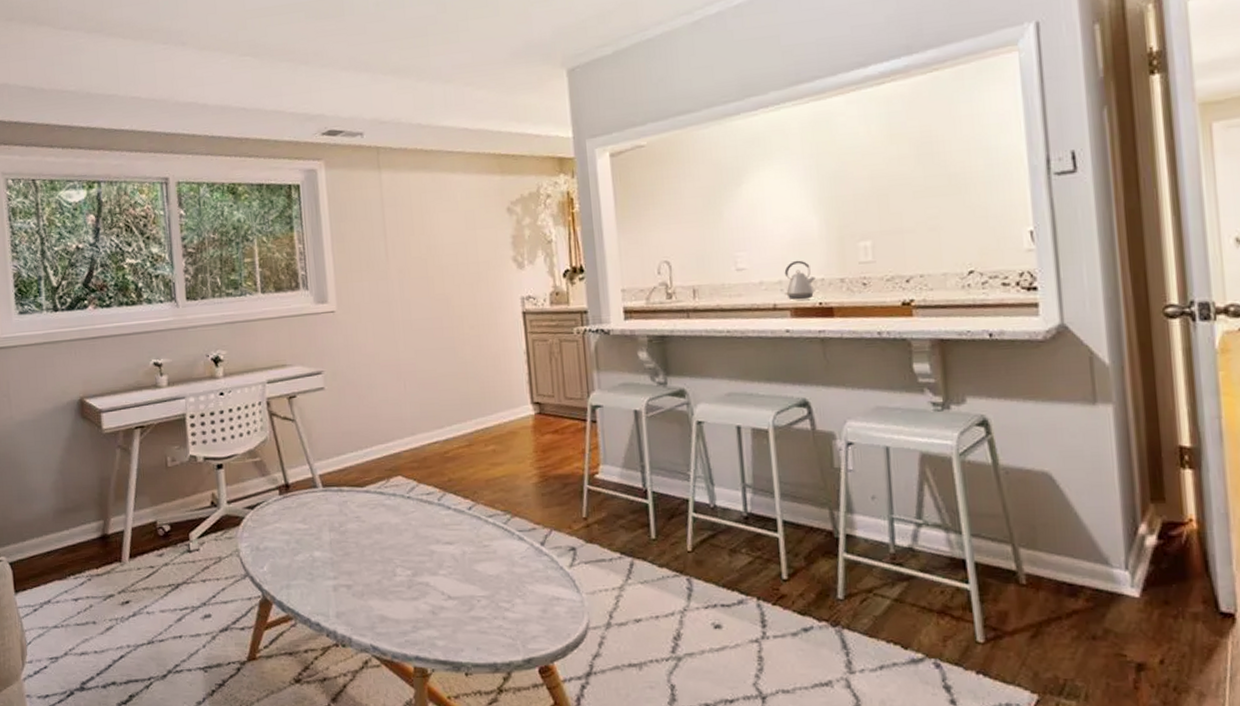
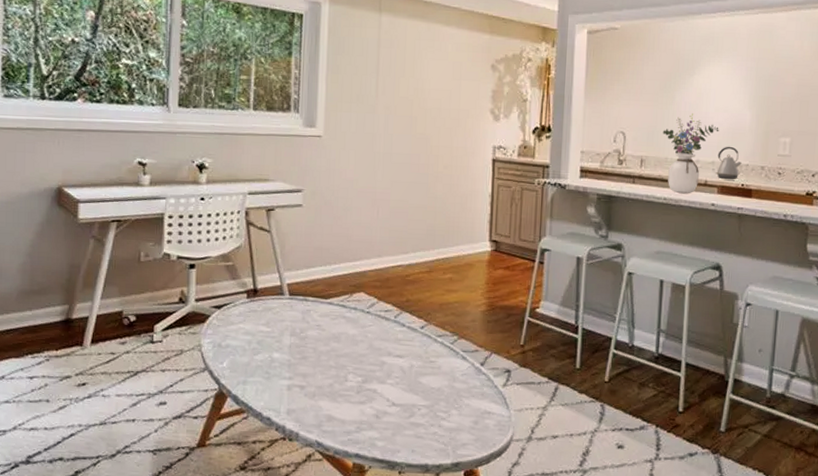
bouquet: none [714,229,782,324] -> present [662,113,719,194]

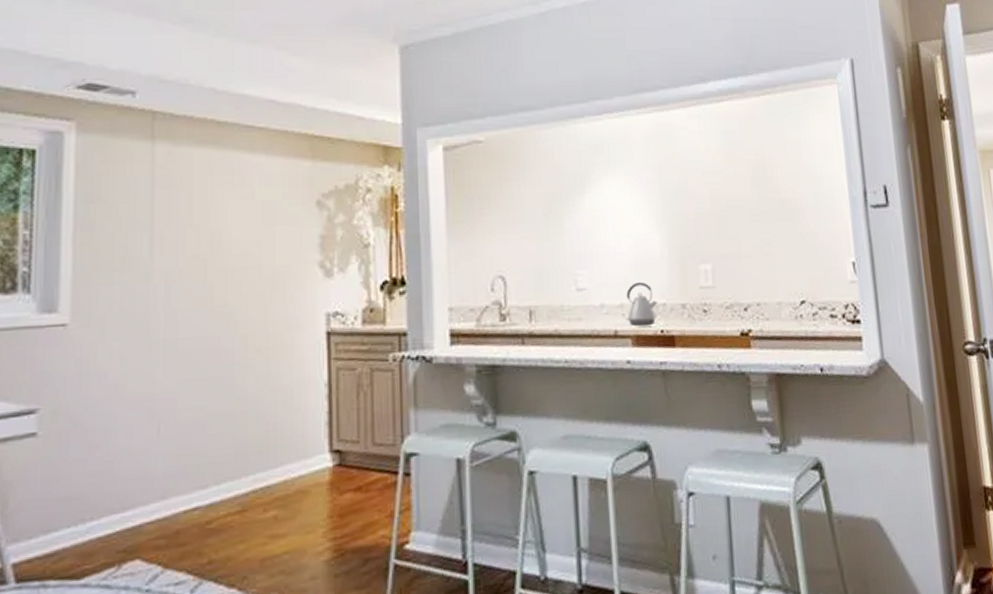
bouquet: present [662,113,719,194] -> none [553,244,624,353]

